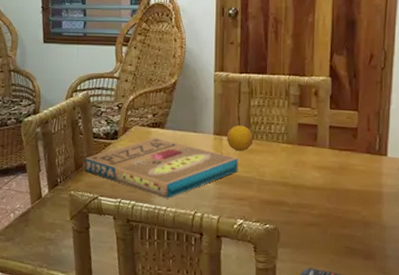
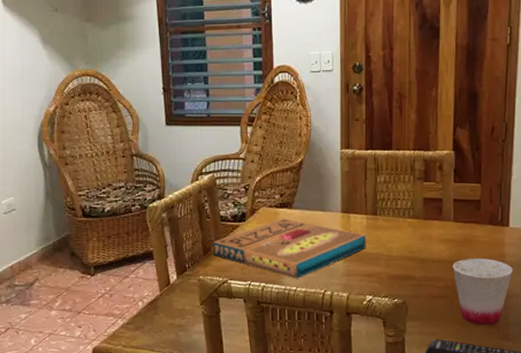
fruit: present [226,125,254,152] -> none [354,202,380,228]
cup: none [327,187,391,257] -> present [452,258,513,325]

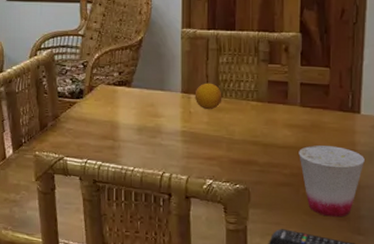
pizza box: present [213,218,367,279] -> none [50,96,208,159]
fruit: none [354,202,380,228] -> present [194,83,222,110]

